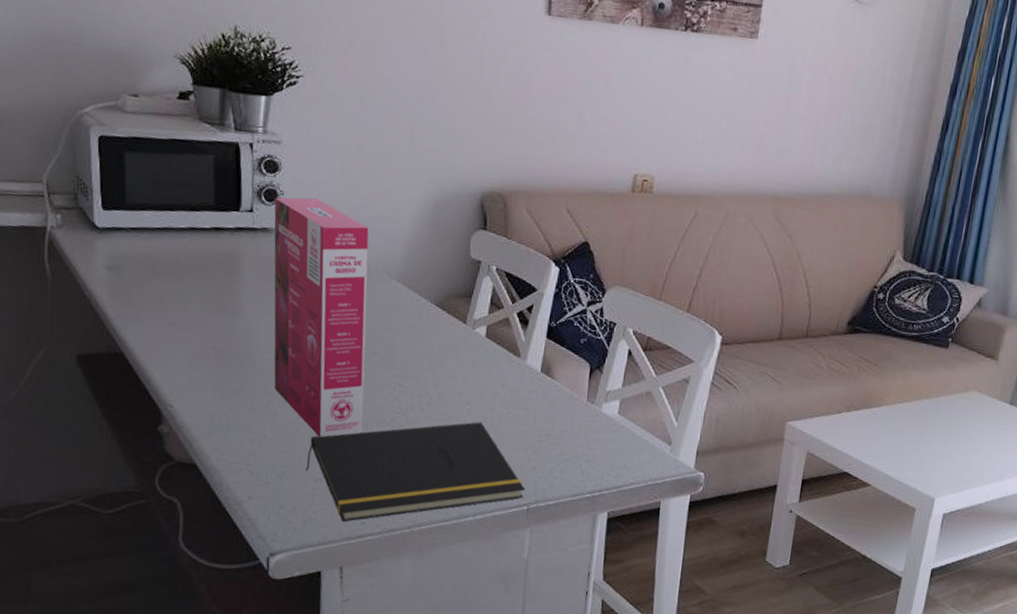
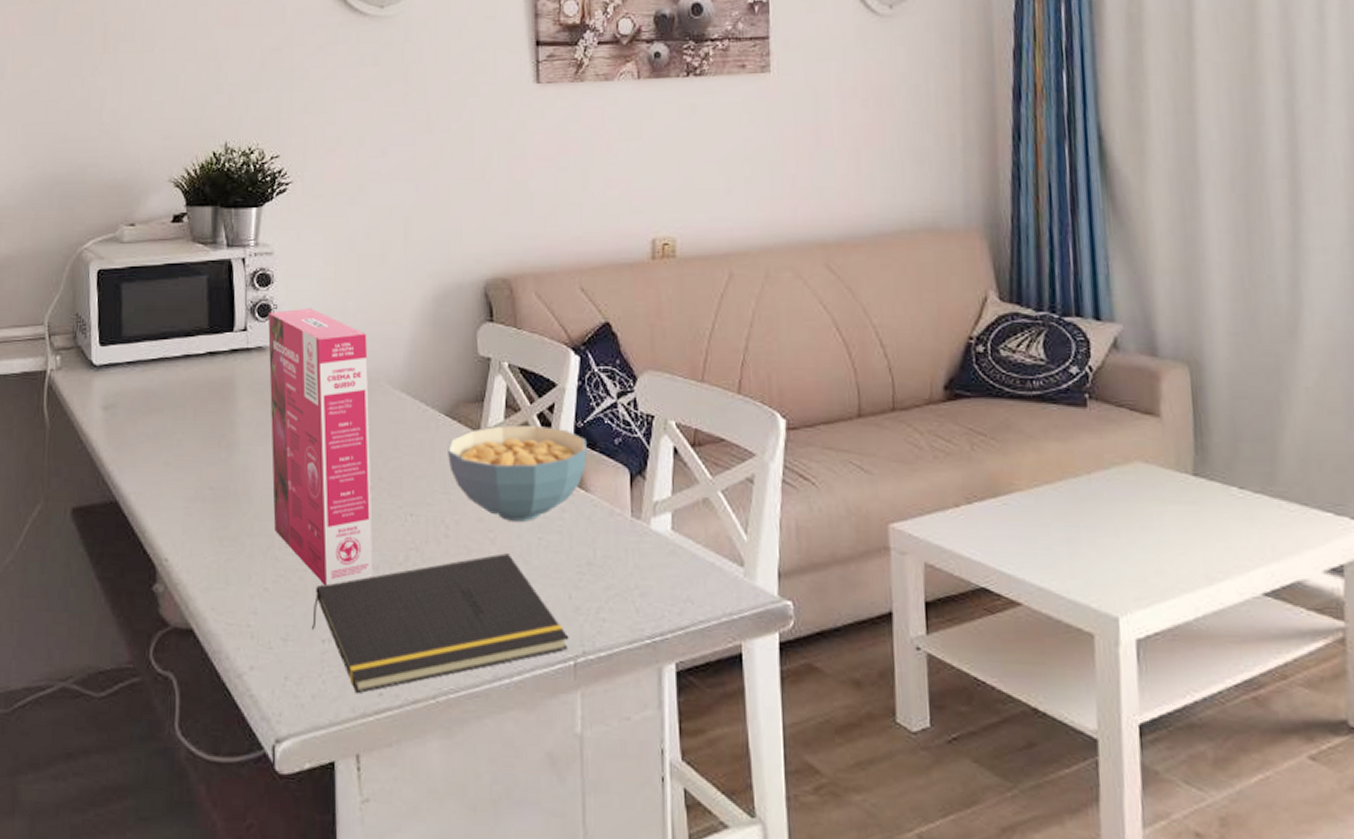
cereal bowl: none [436,319,557,398] -> present [448,425,587,521]

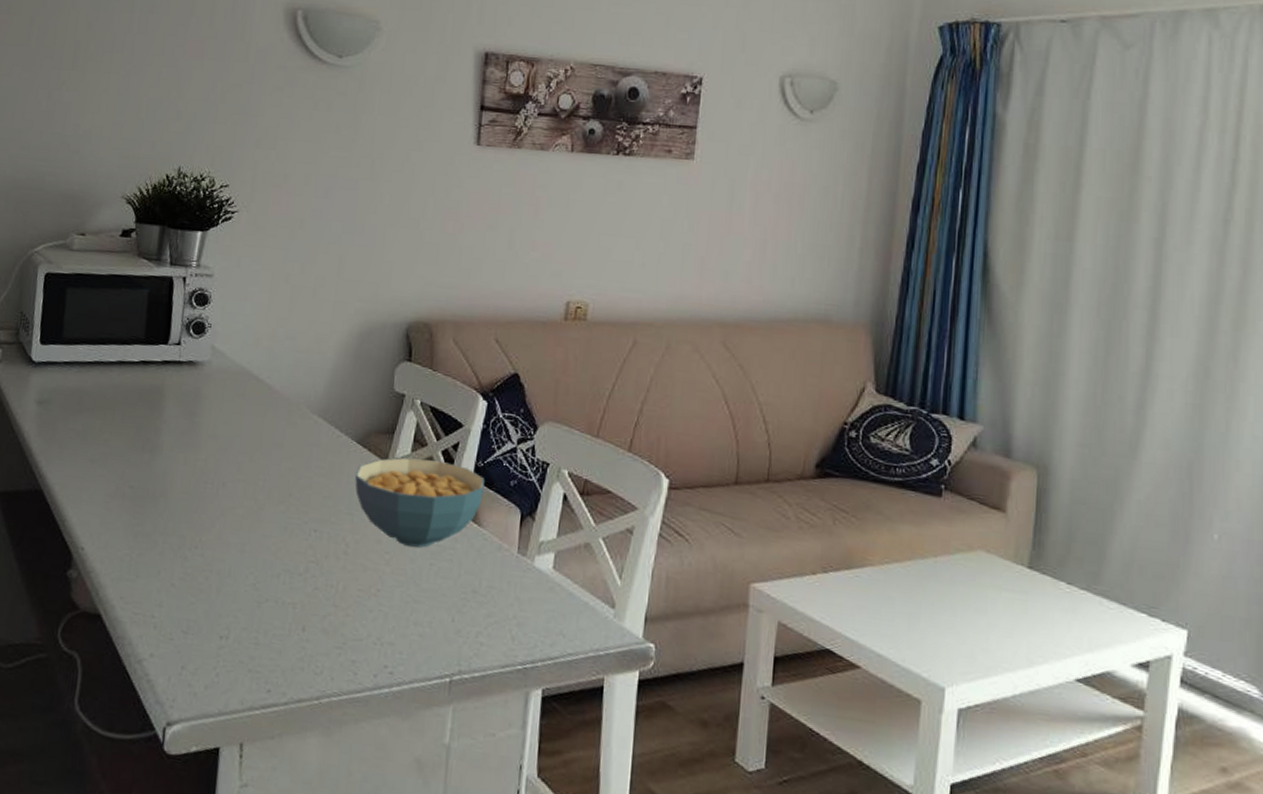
cereal box: present [268,307,374,586] -> none [186,330,293,588]
notepad: present [312,553,569,694] -> none [212,574,448,689]

